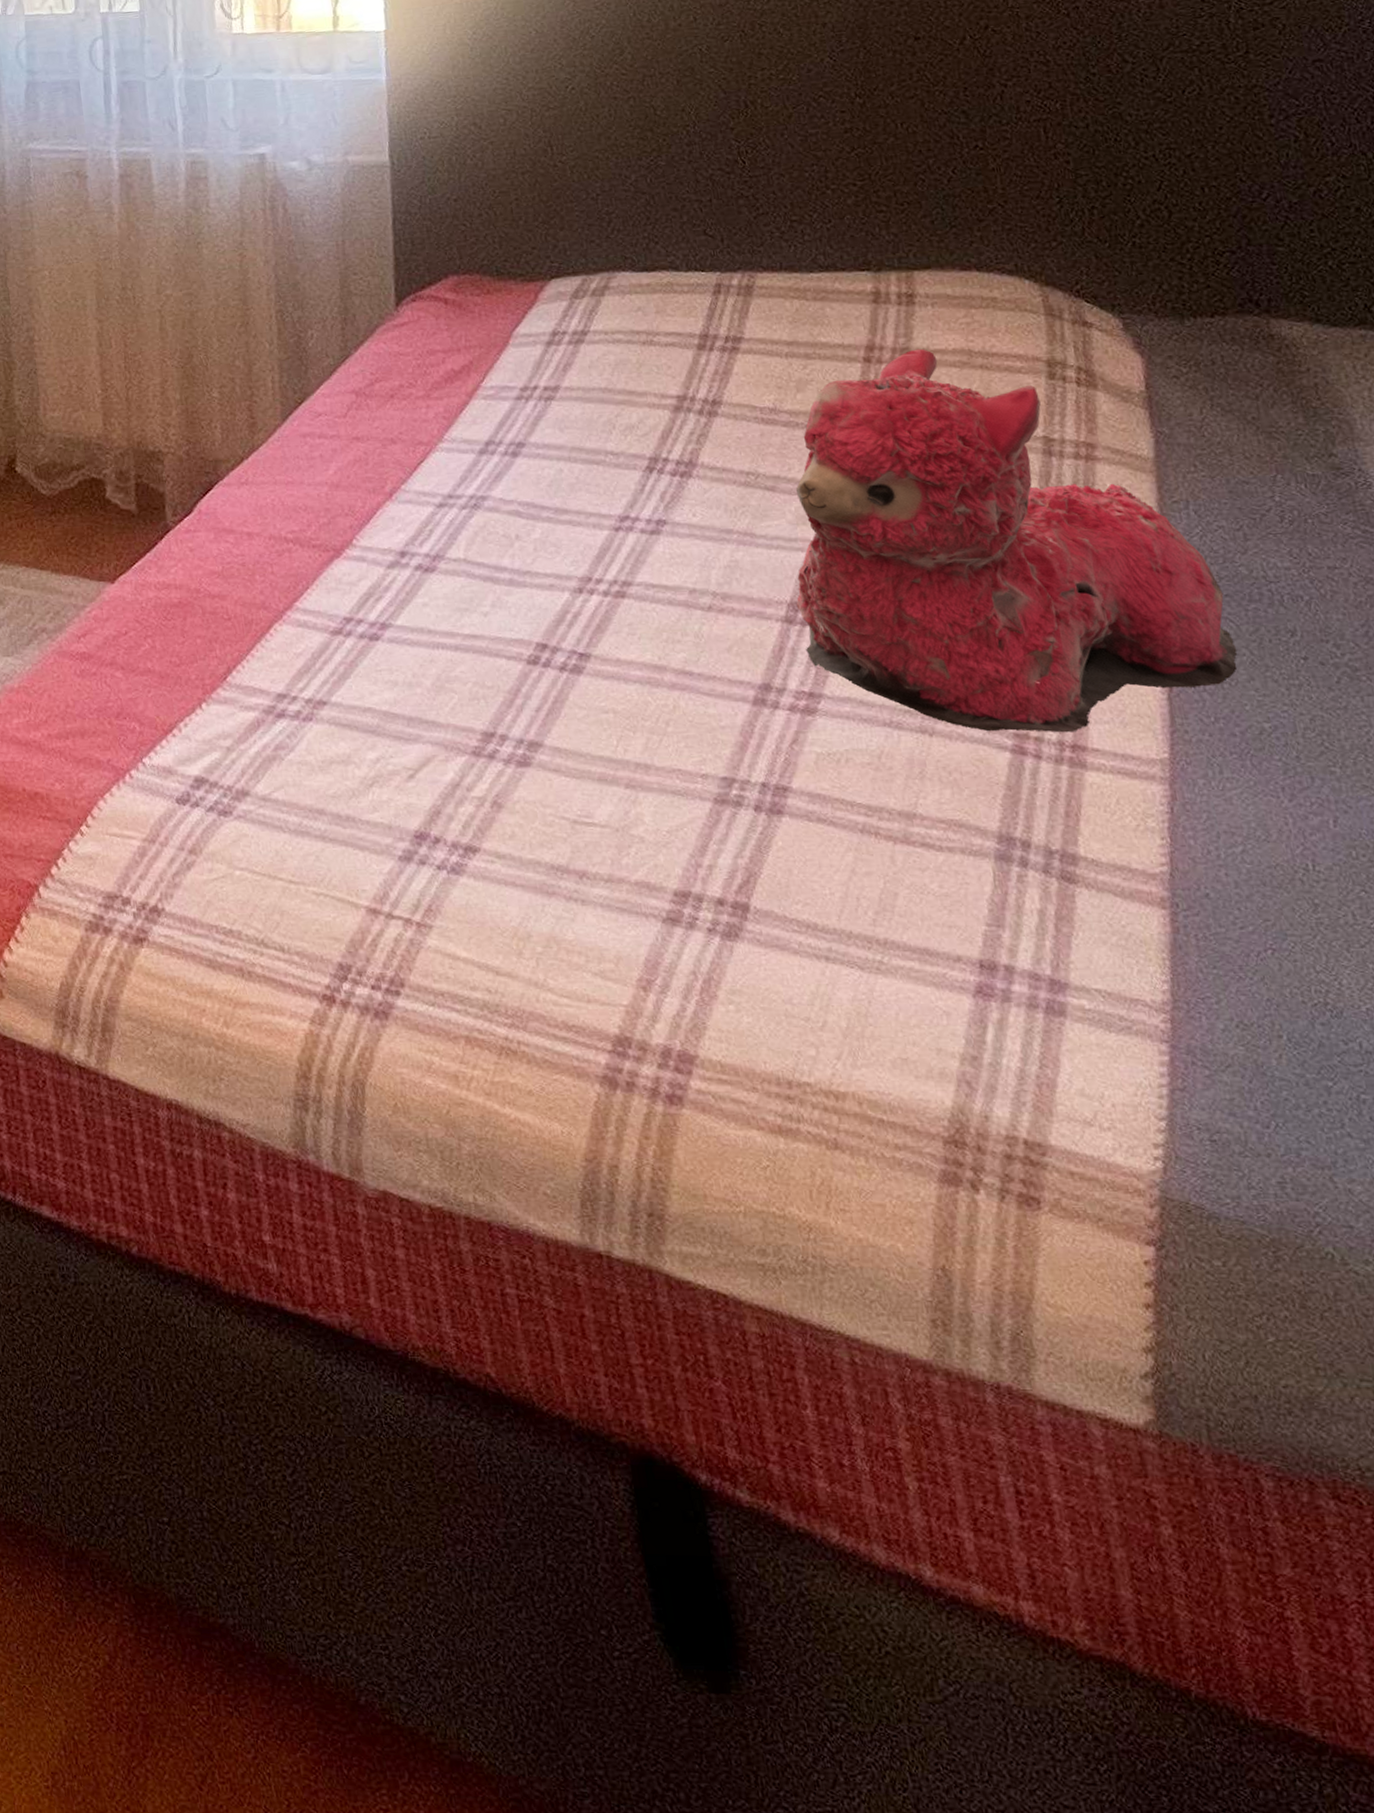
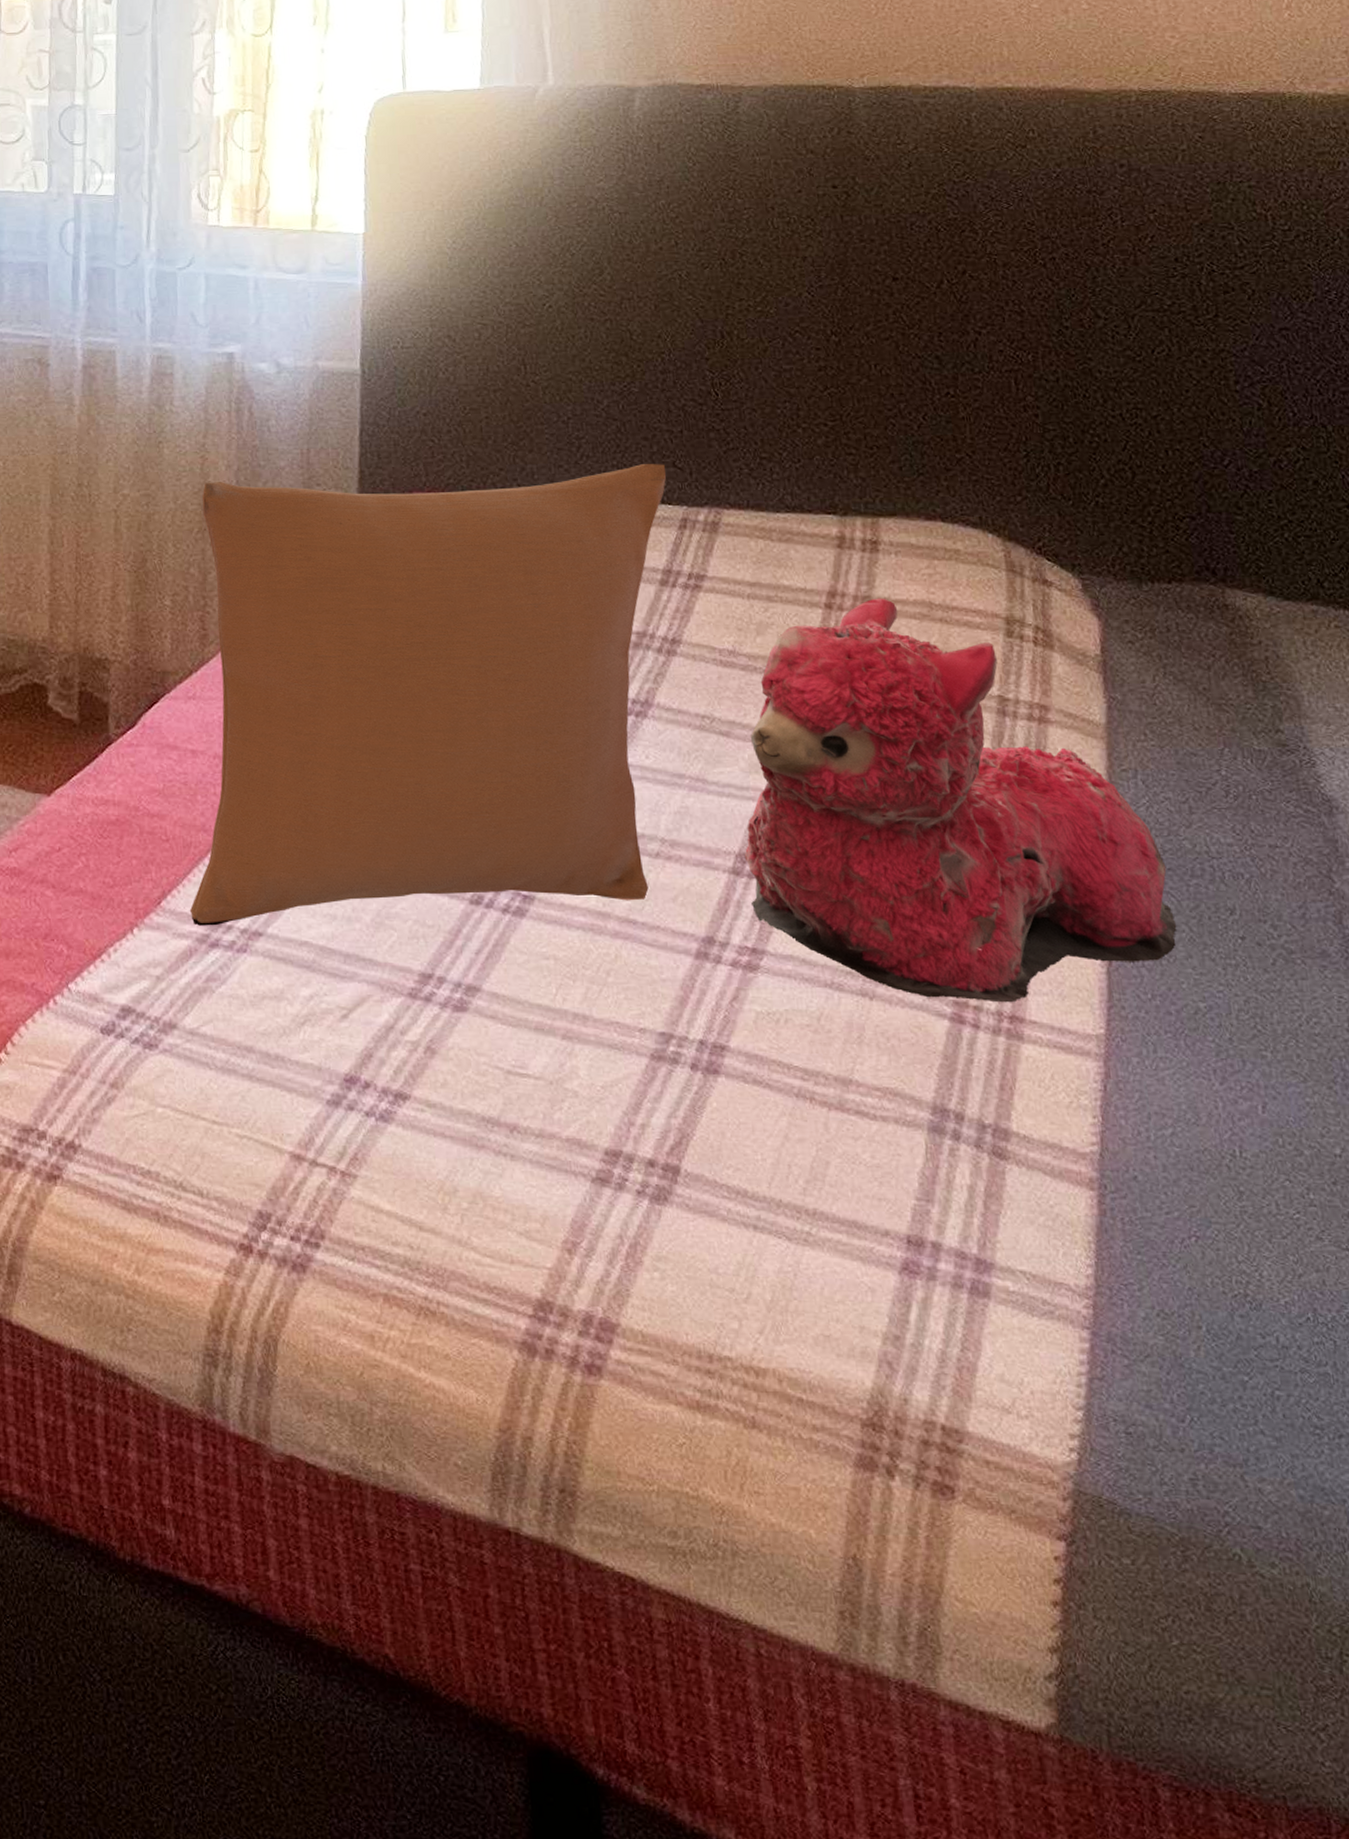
pillow: none [242,233,703,698] -> present [189,464,666,926]

